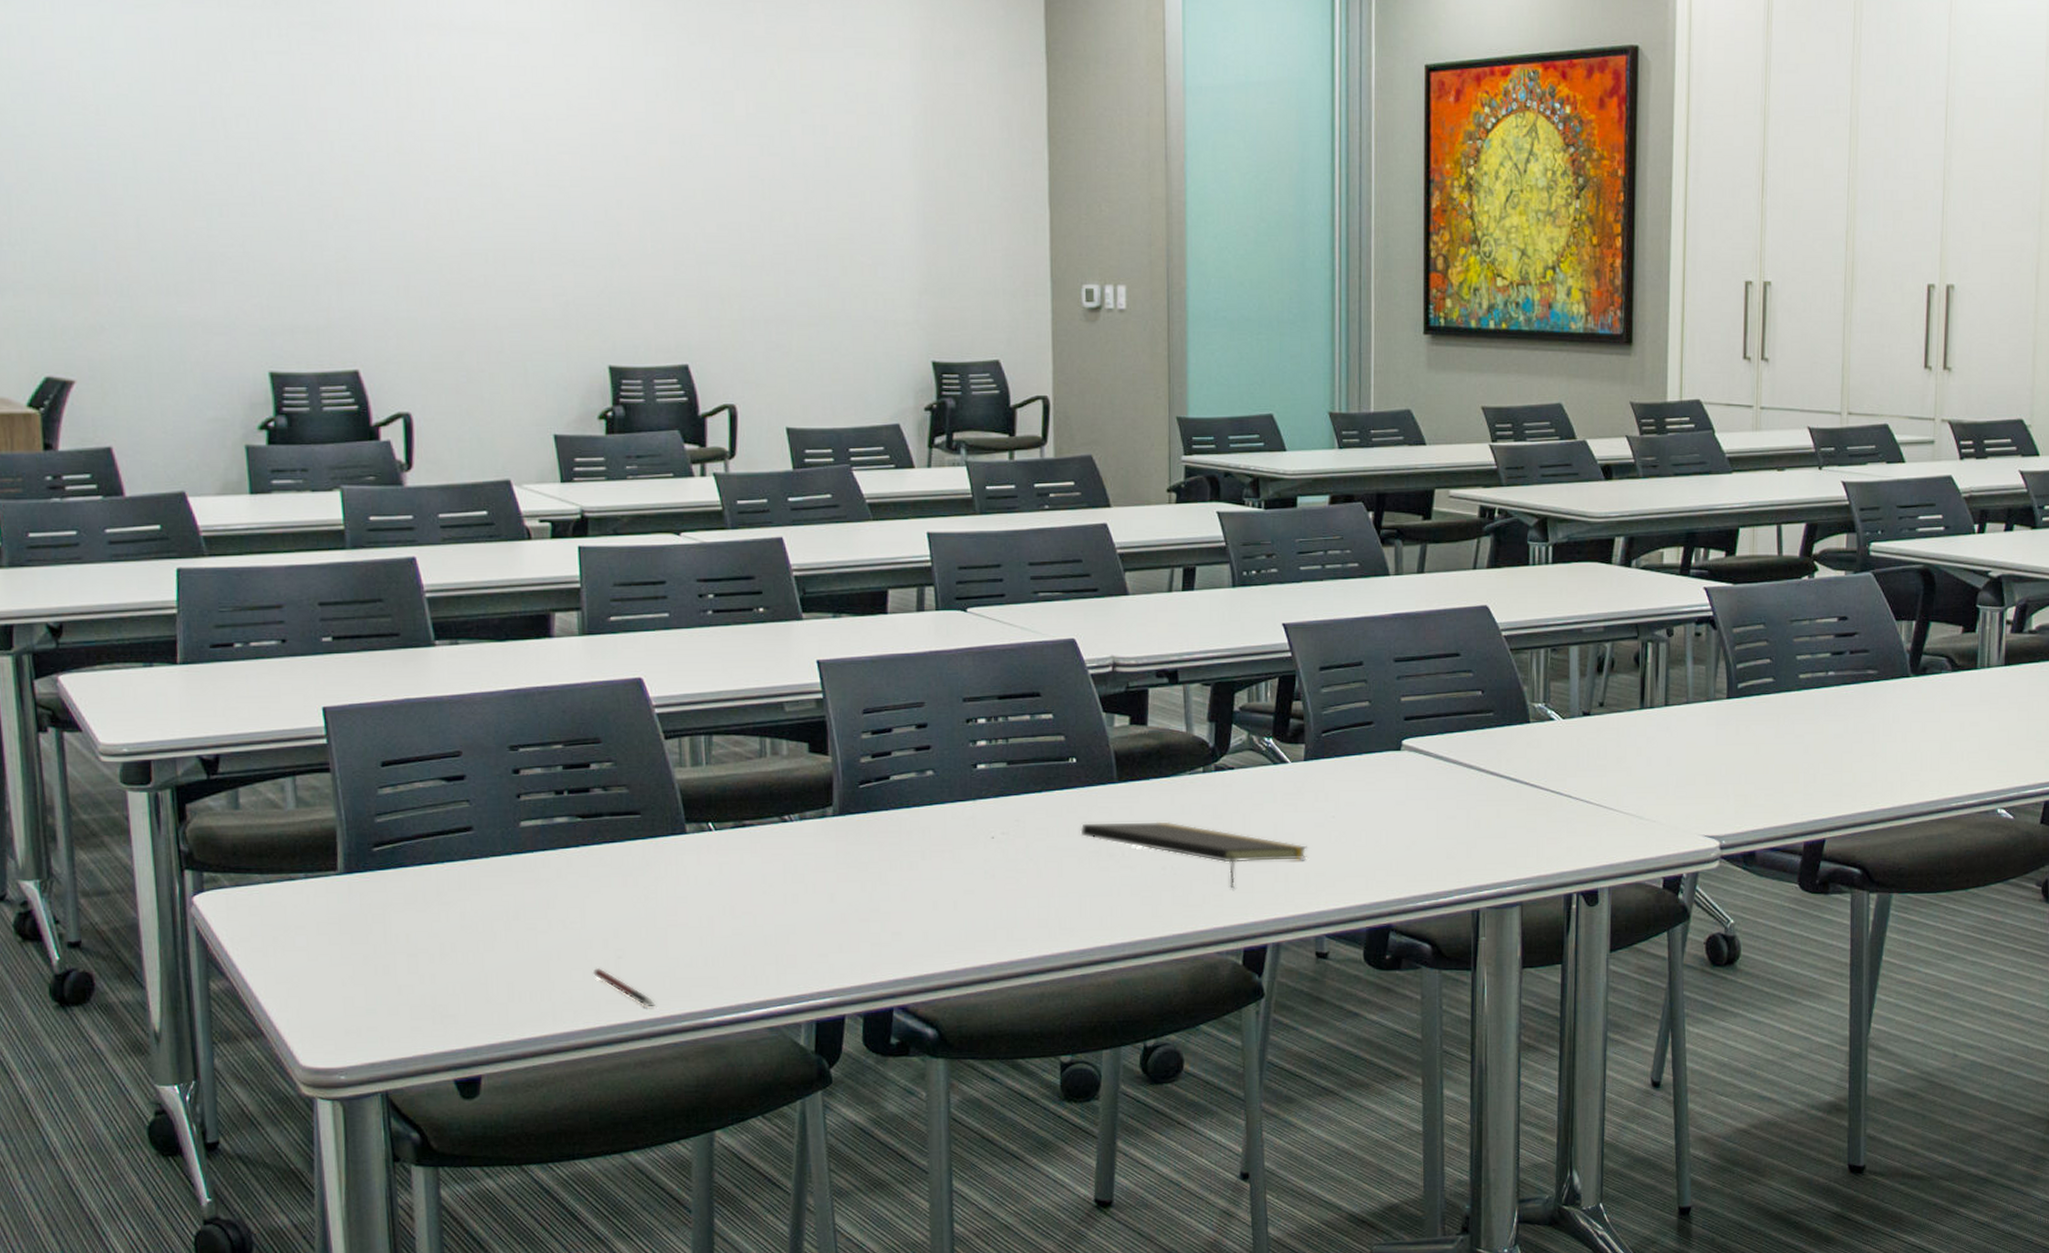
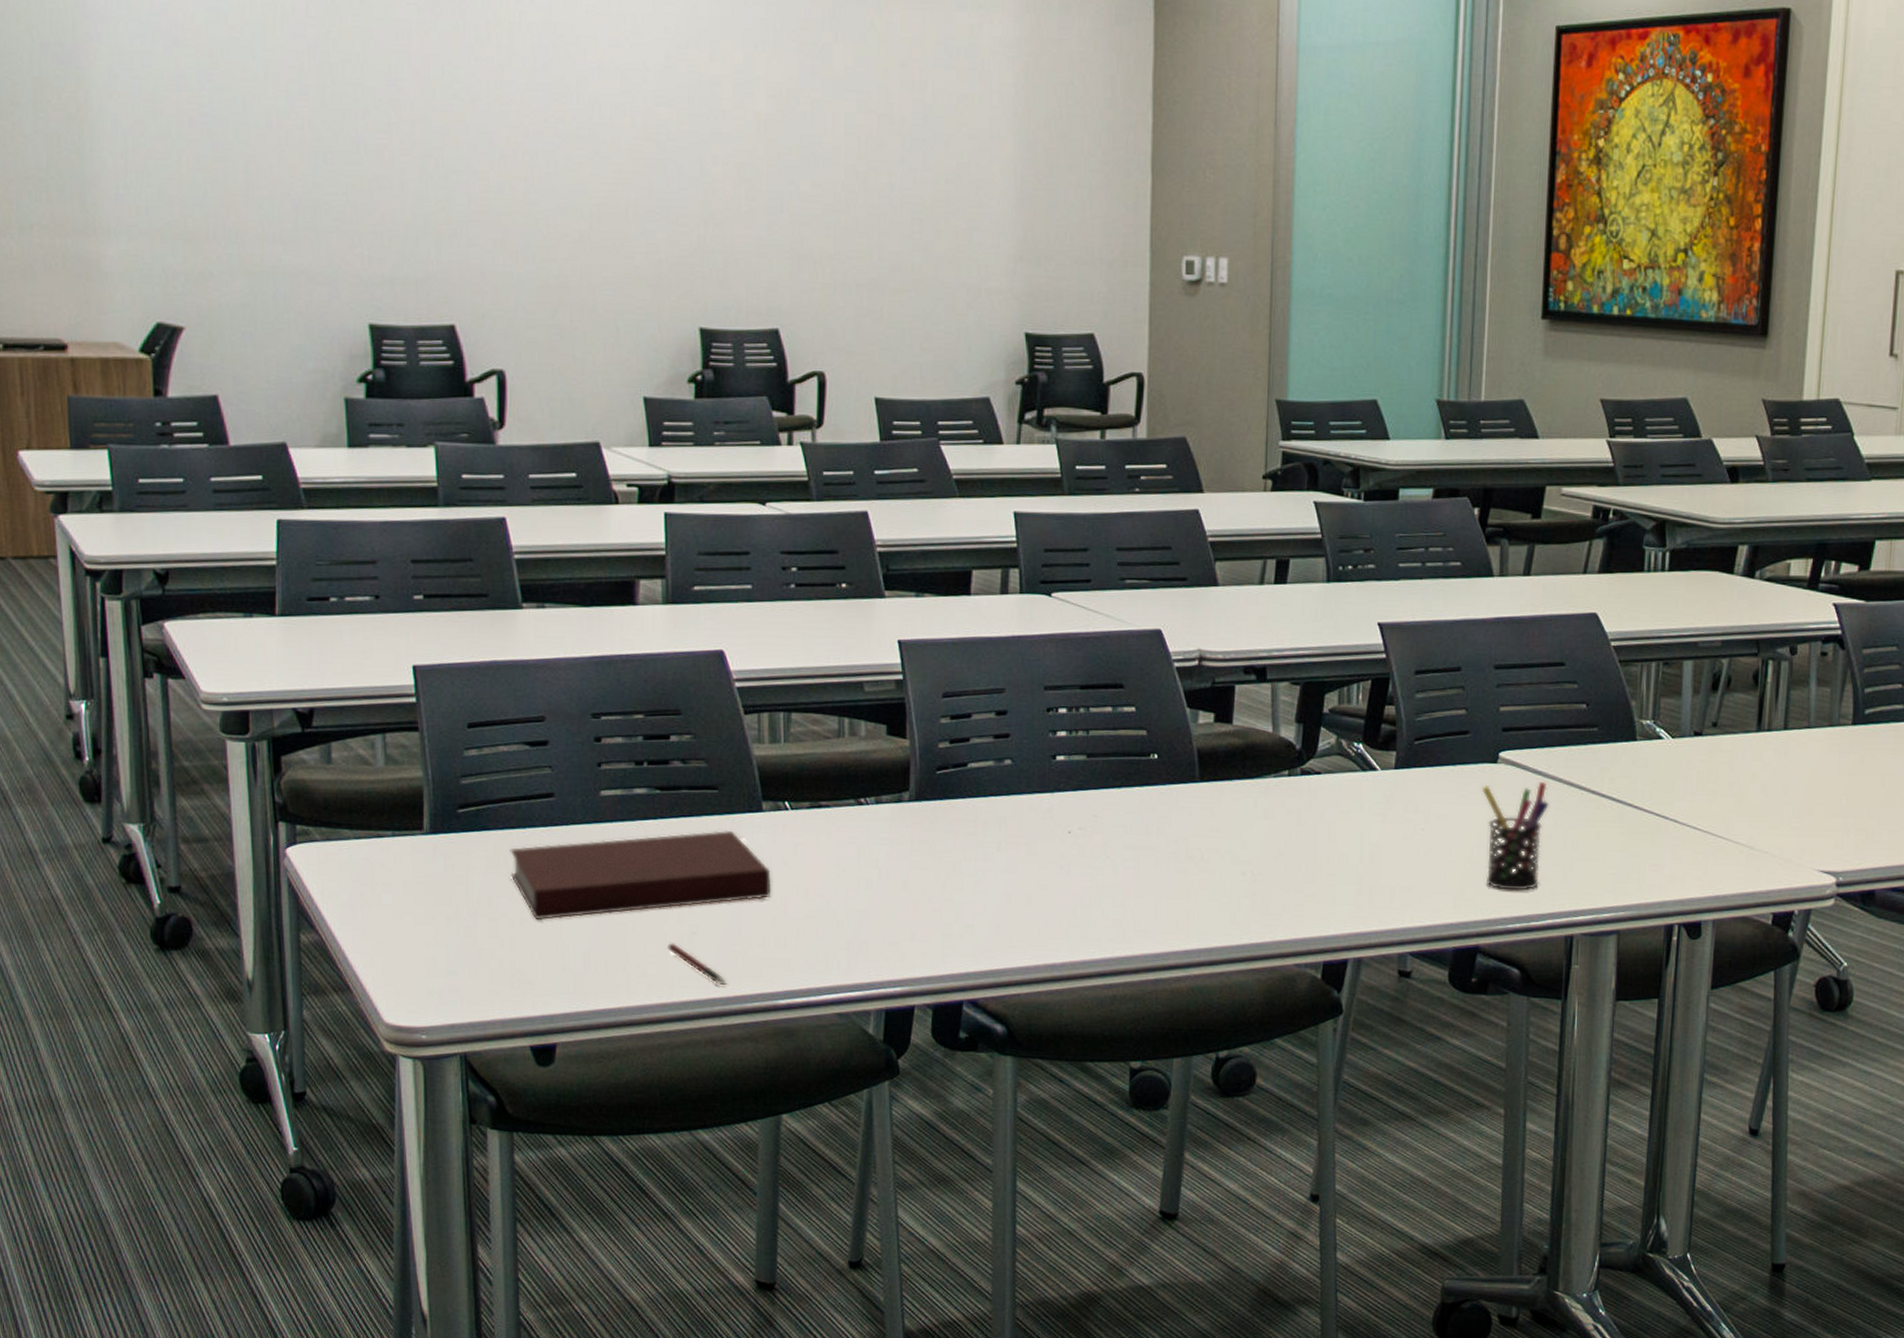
notebook: none [428,853,697,954] -> present [510,830,771,921]
notepad: present [1080,821,1308,888] -> none [1159,822,1395,898]
pen holder: none [1387,766,1451,870] -> present [1481,782,1549,891]

